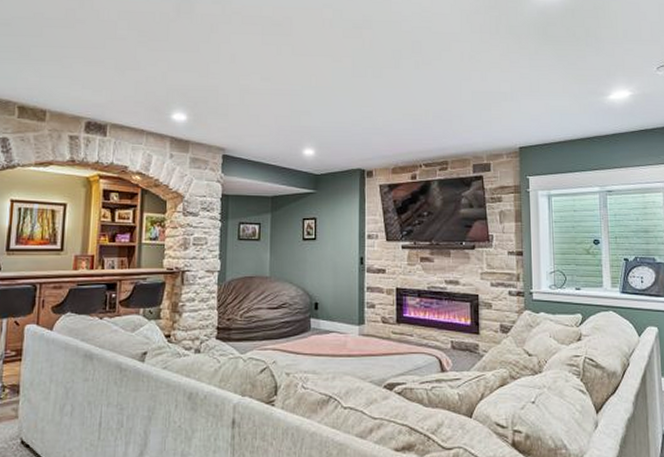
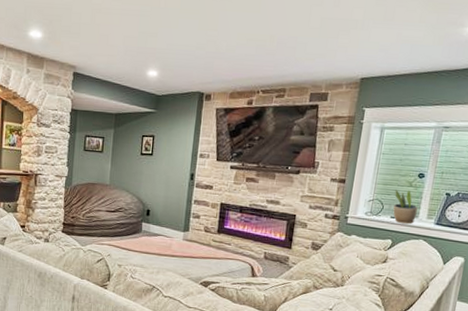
potted plant: none [574,259,601,296] -> present [393,190,418,225]

